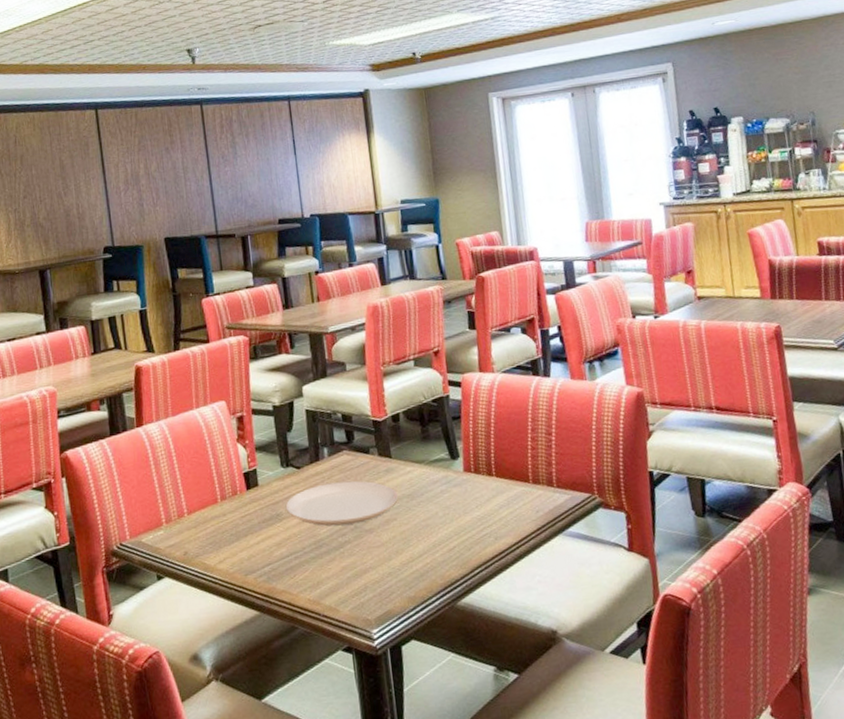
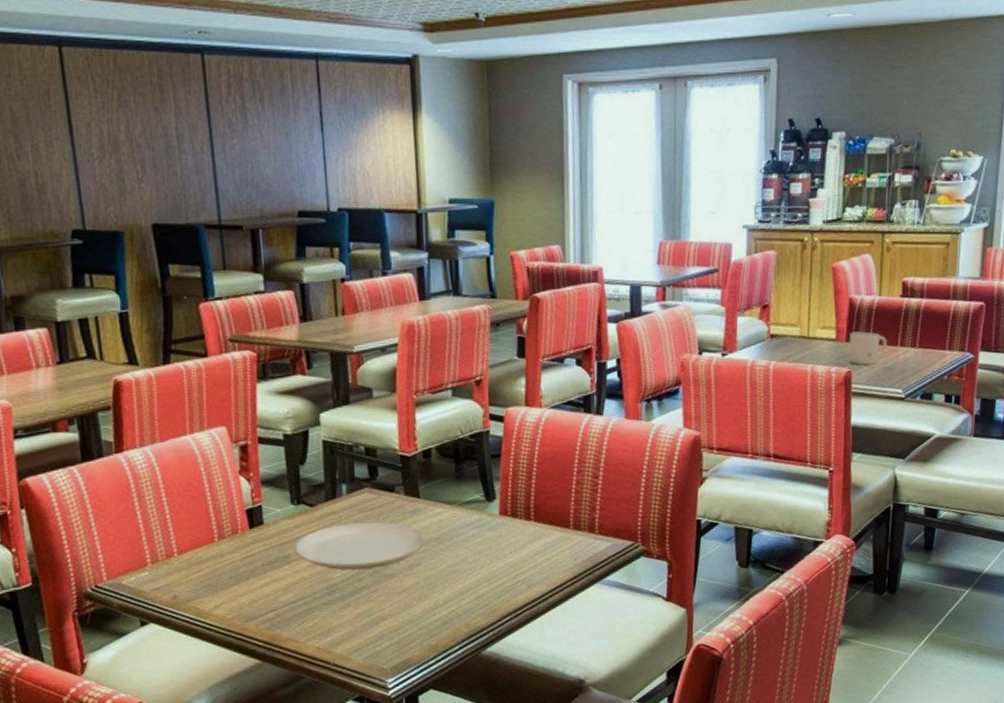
mug: none [773,288,813,320] -> present [849,331,887,366]

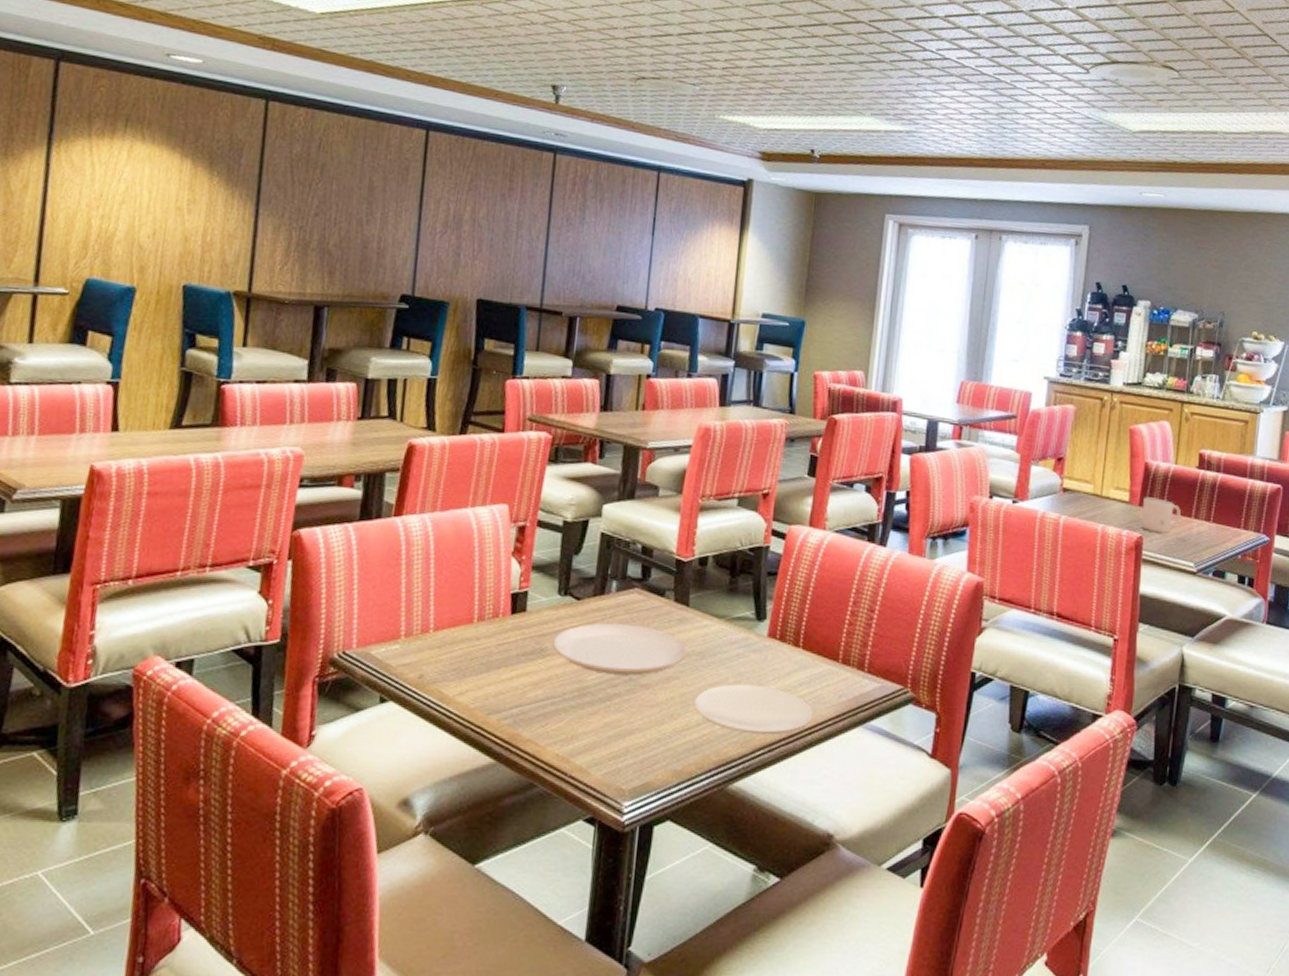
plate: none [438,559,552,605] -> present [694,684,813,735]

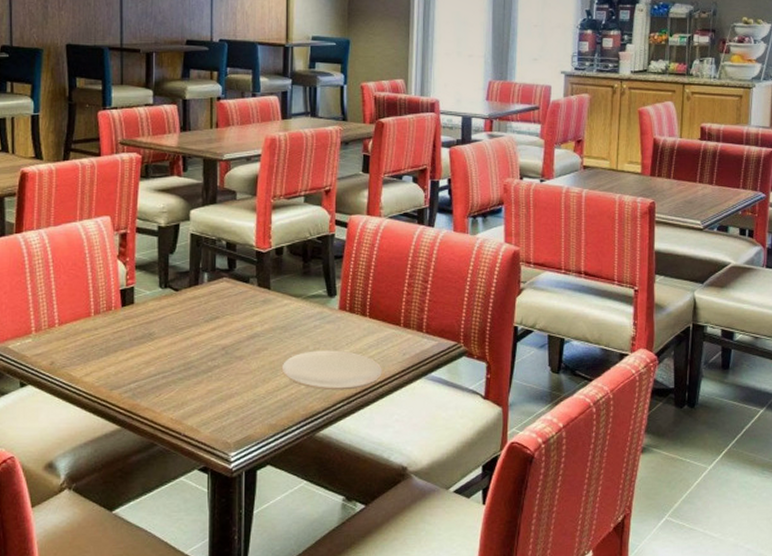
plate: present [553,623,688,675] -> none [159,308,272,350]
mug: present [1141,497,1181,533] -> none [653,168,687,198]

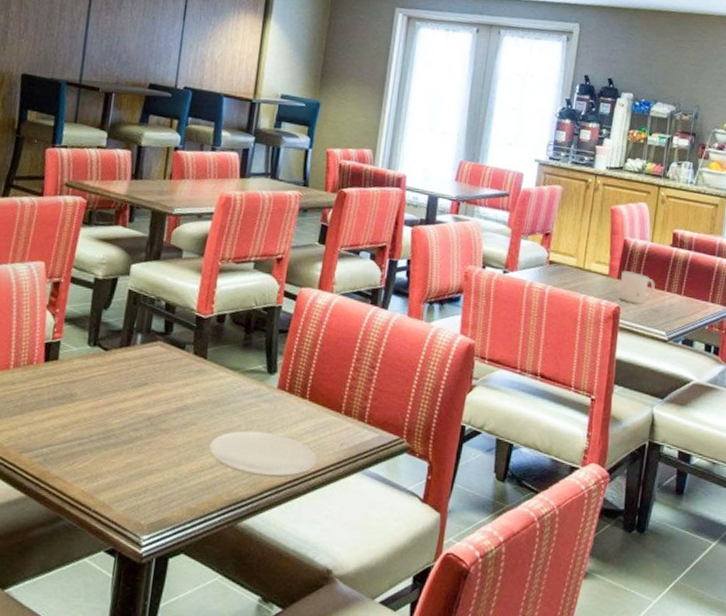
mug: none [653,168,687,198] -> present [619,271,655,304]

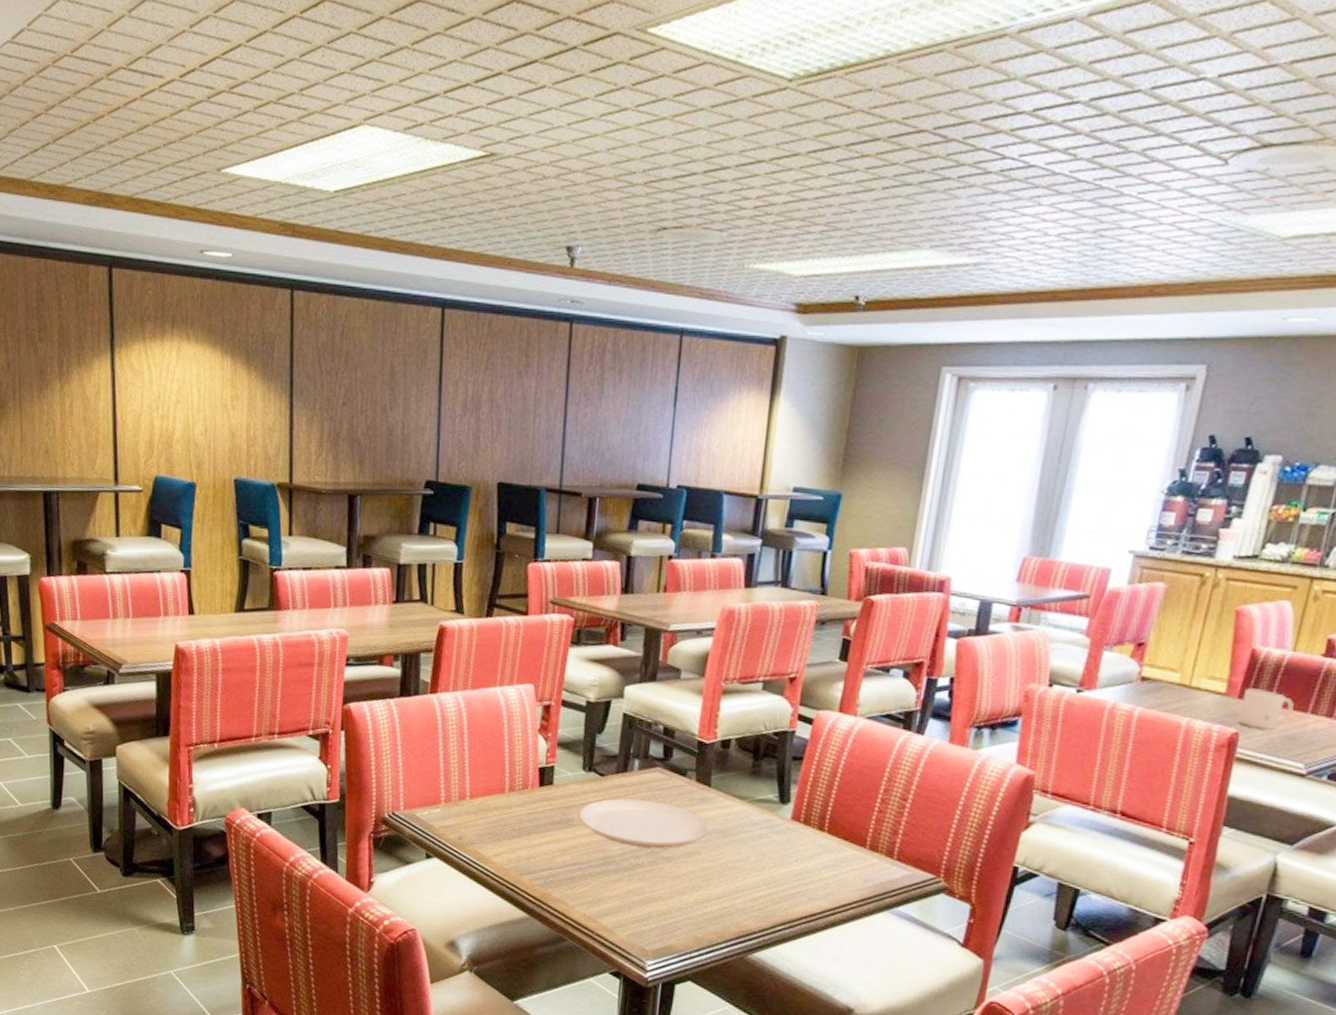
plate: none [81,372,205,421] -> present [578,798,709,849]
plate: present [208,430,317,478] -> none [715,862,837,913]

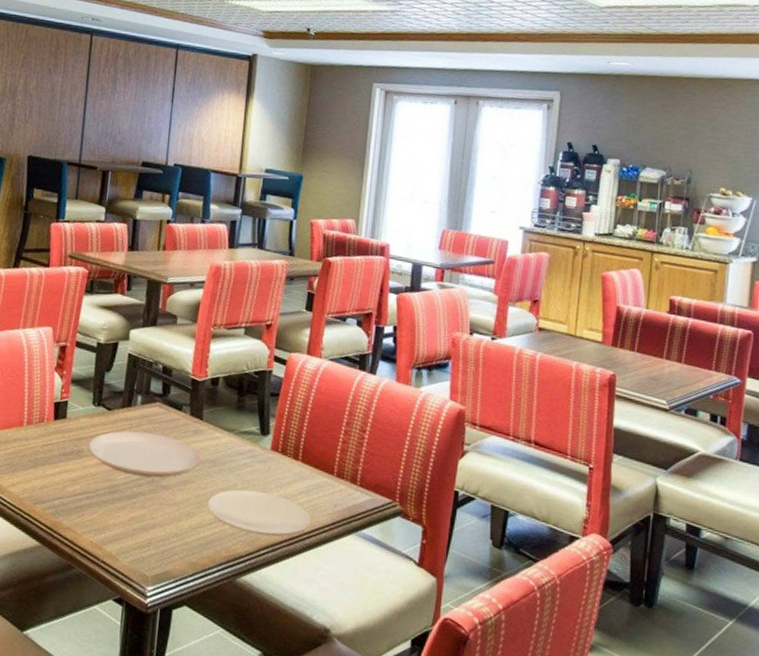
plate: none [715,862,837,913] -> present [207,489,311,537]
mug: present [1238,688,1294,730] -> none [614,338,653,372]

